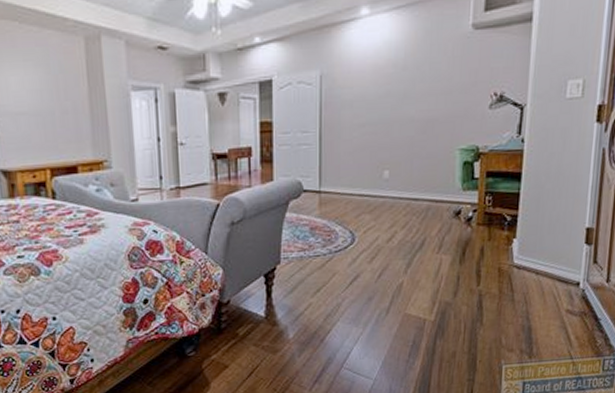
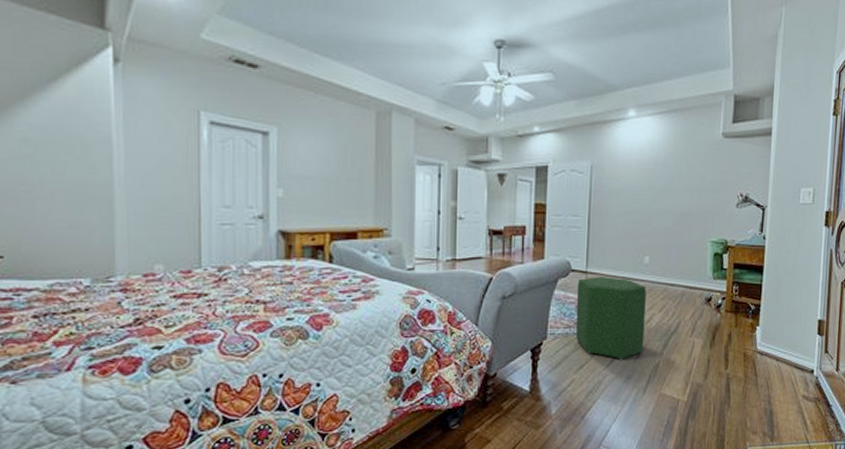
ottoman: none [310,195,387,281] -> present [575,277,646,360]

